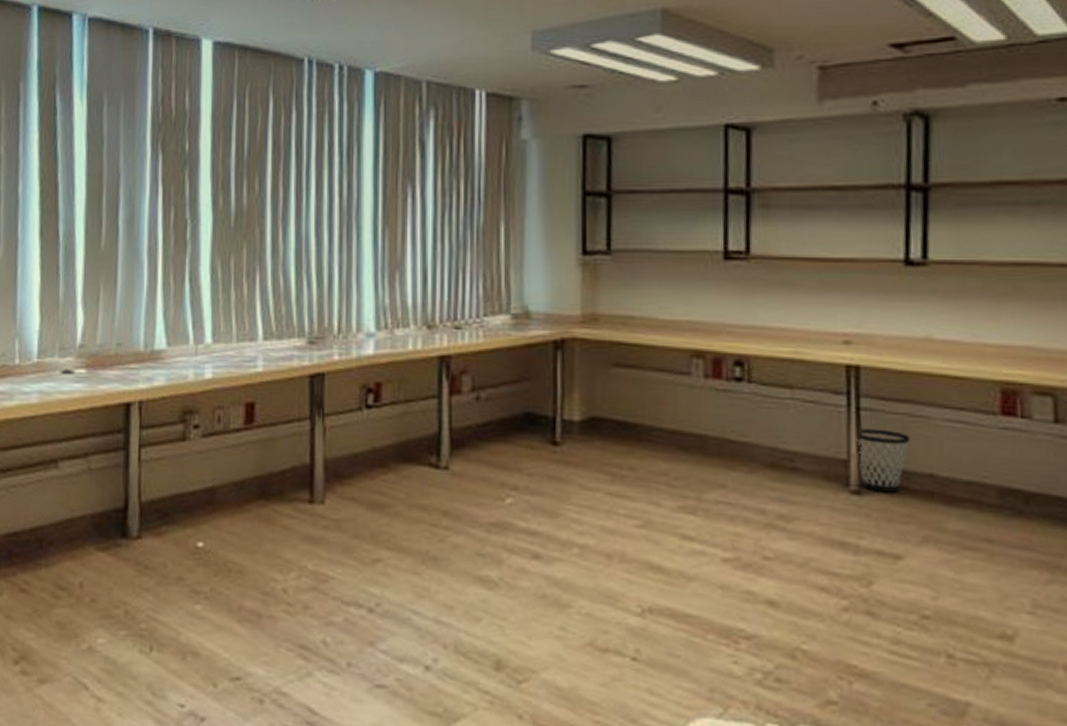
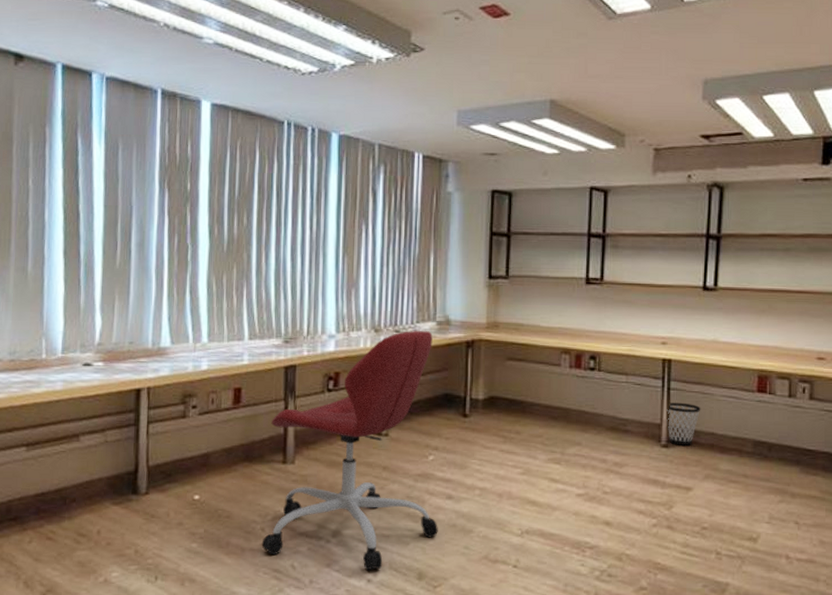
office chair: none [283,327,522,654] -> present [261,331,438,571]

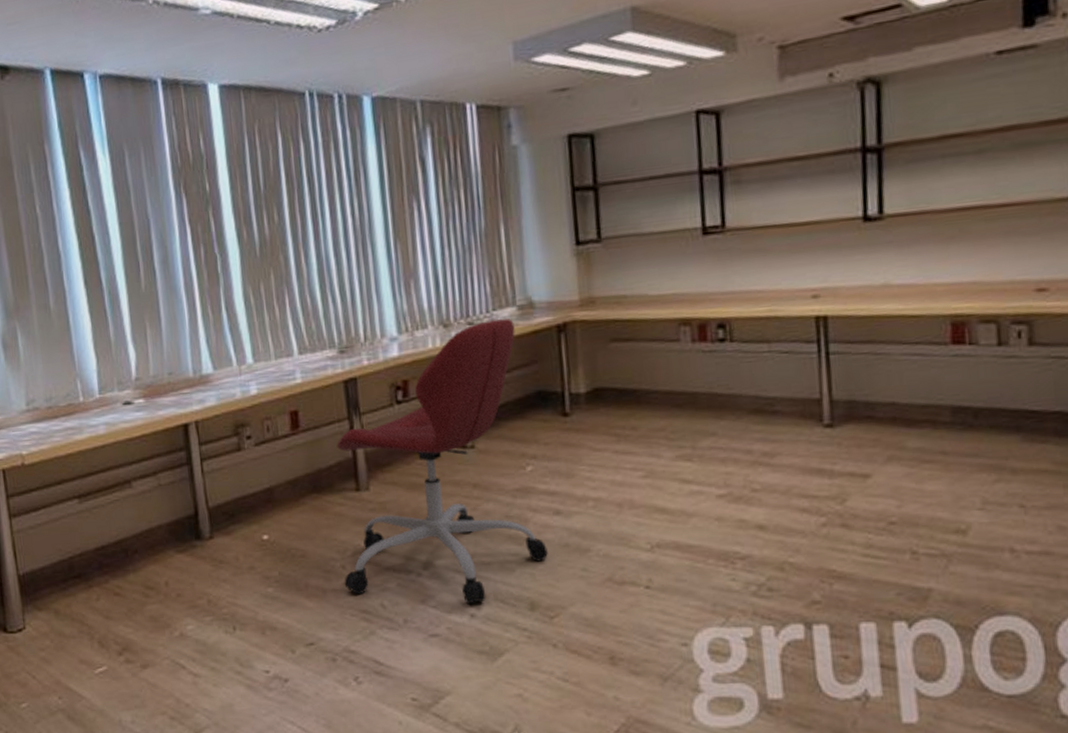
wastebasket: present [667,402,701,446] -> none [827,368,875,423]

